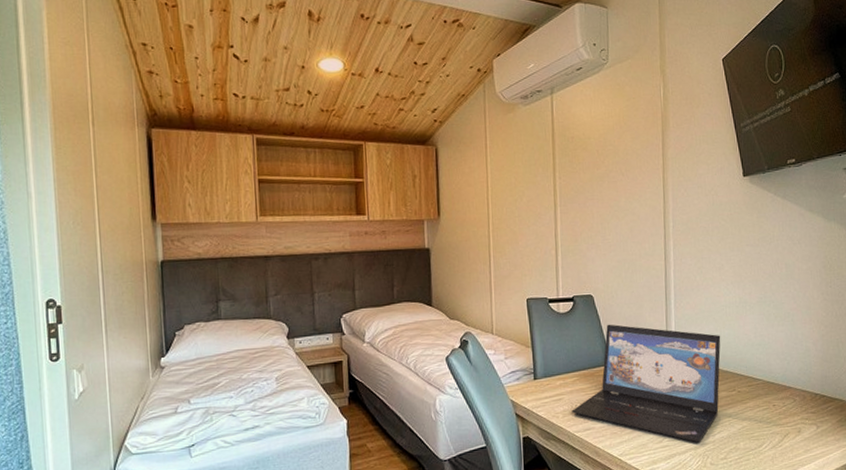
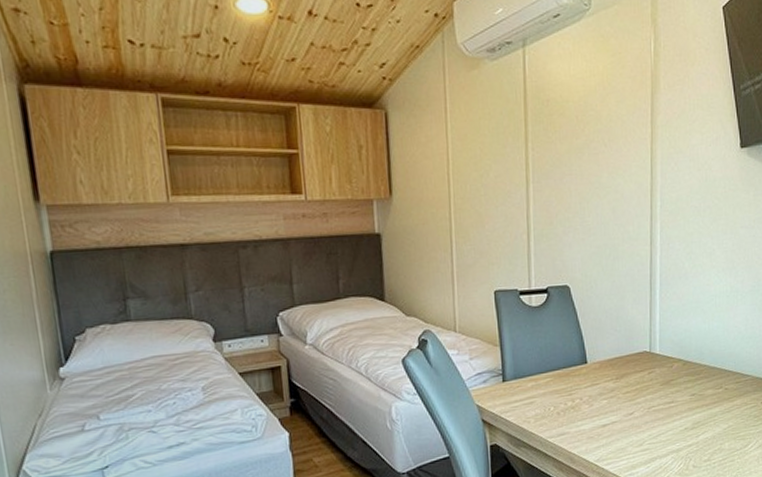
laptop: present [572,324,721,444] -> none [544,318,709,446]

